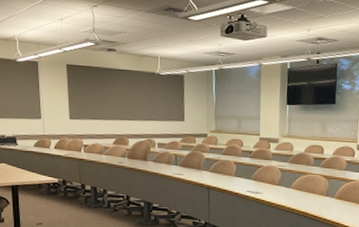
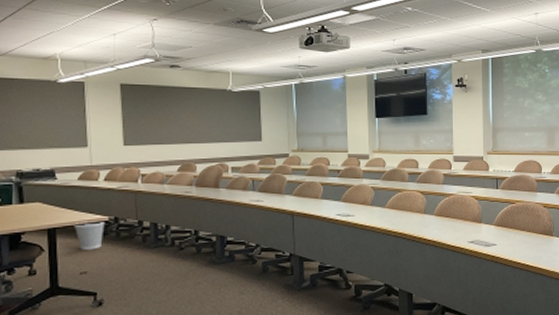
wastebasket: none [31,181,55,205] -> present [73,221,105,250]

